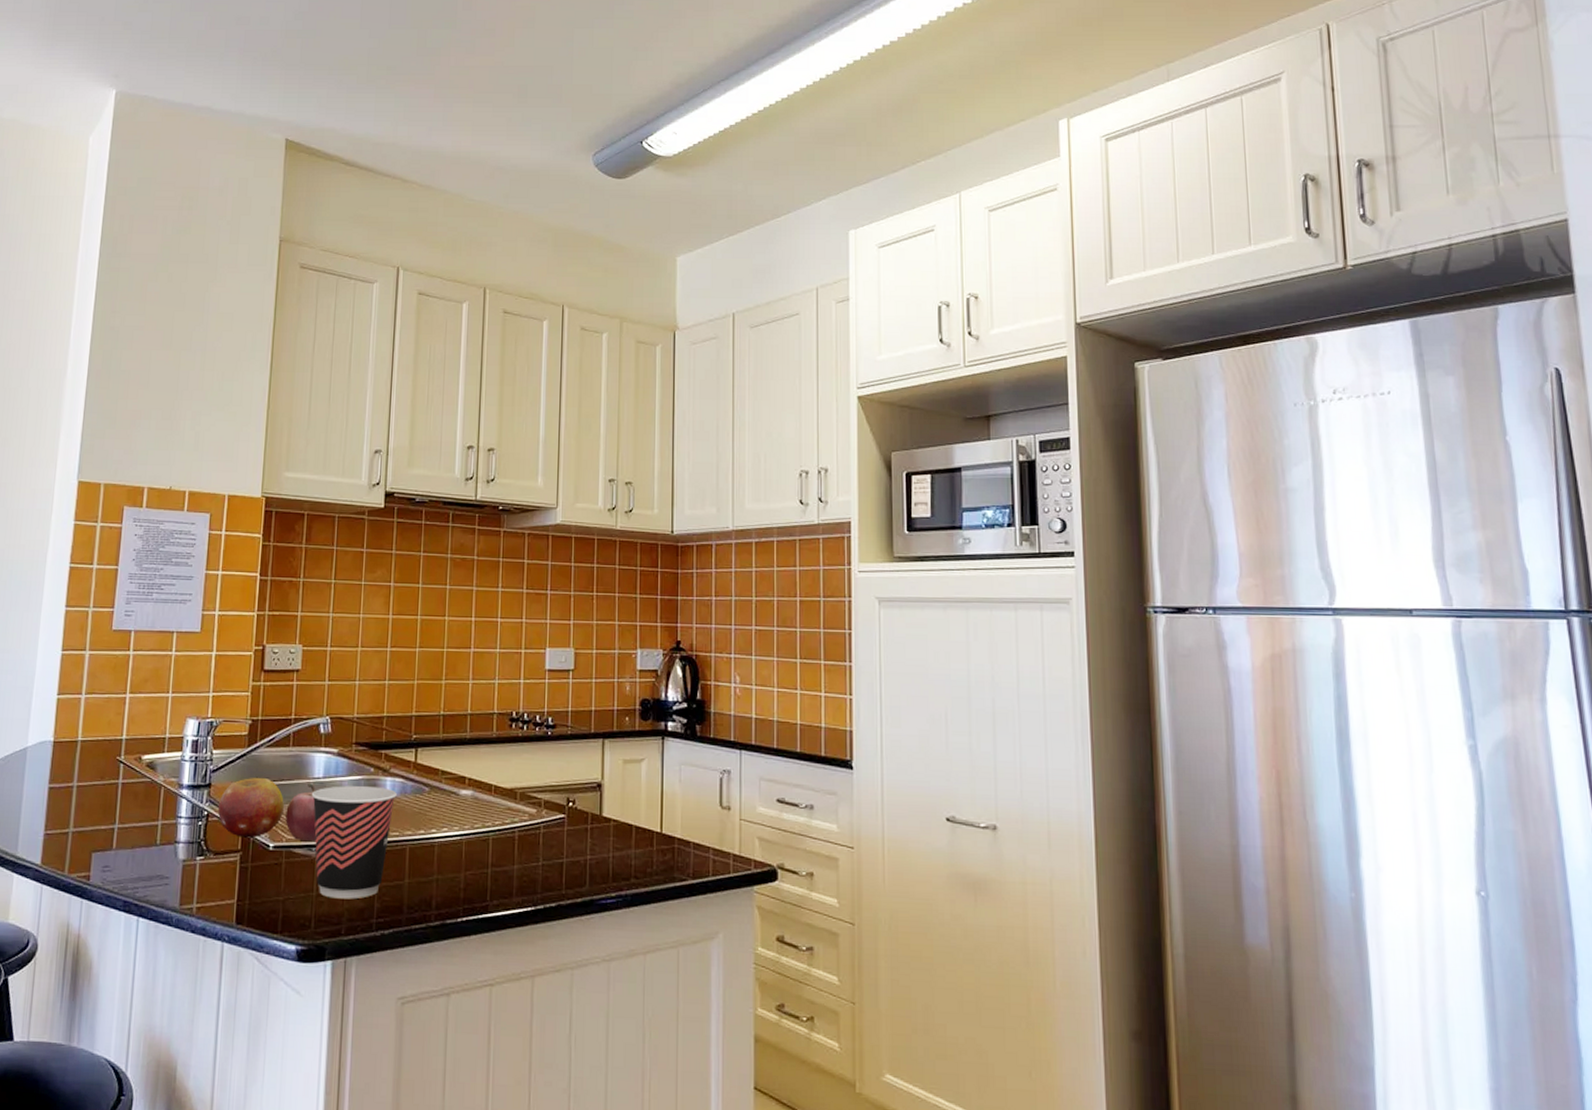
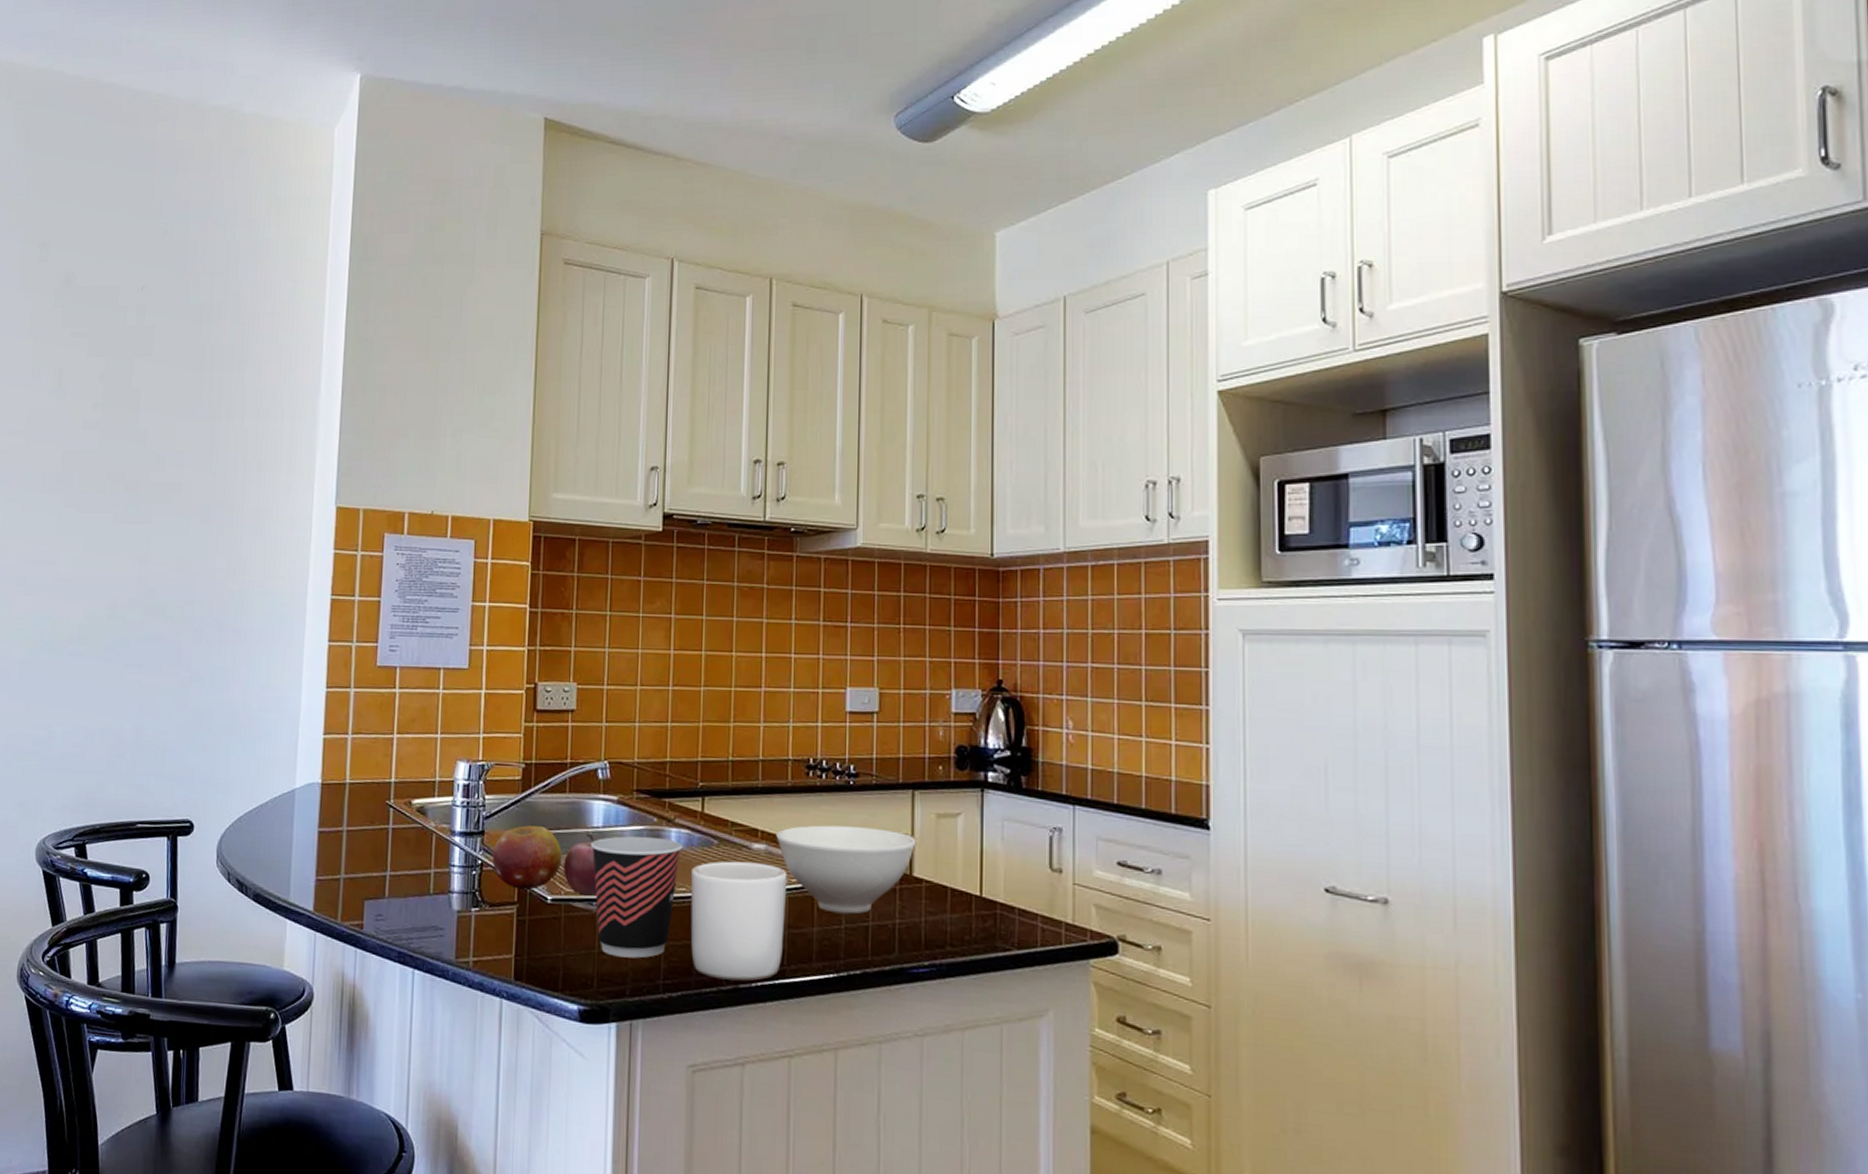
mug: none [402,806,491,917] -> present [690,861,787,982]
bowl: none [482,772,606,852] -> present [776,825,916,915]

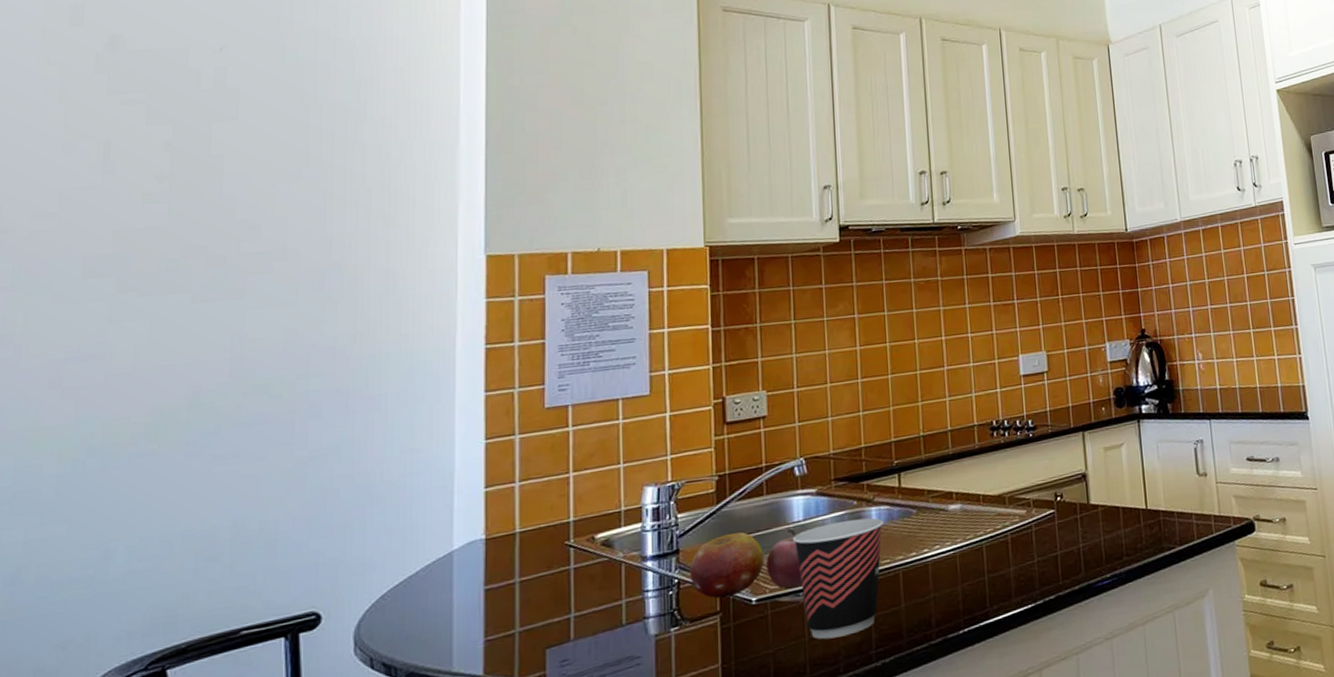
mug: present [690,861,787,982] -> none [893,520,986,636]
bowl: present [776,825,916,915] -> none [969,469,1090,551]

